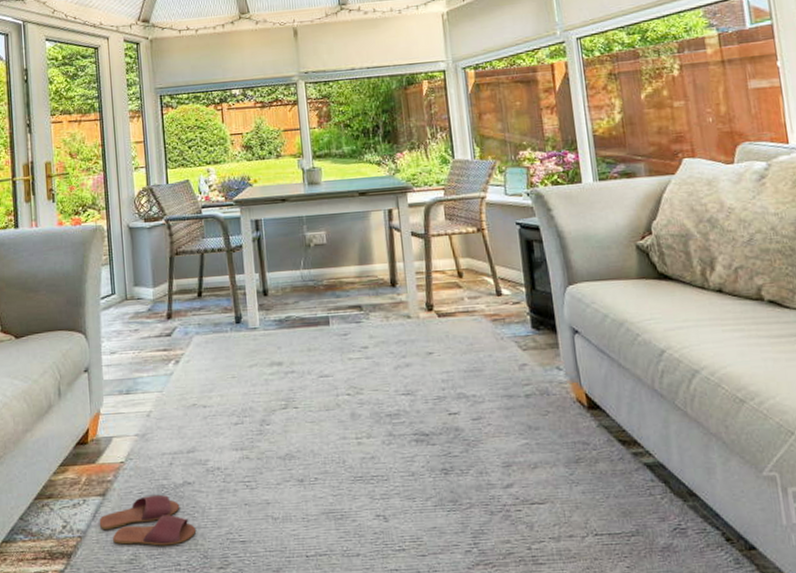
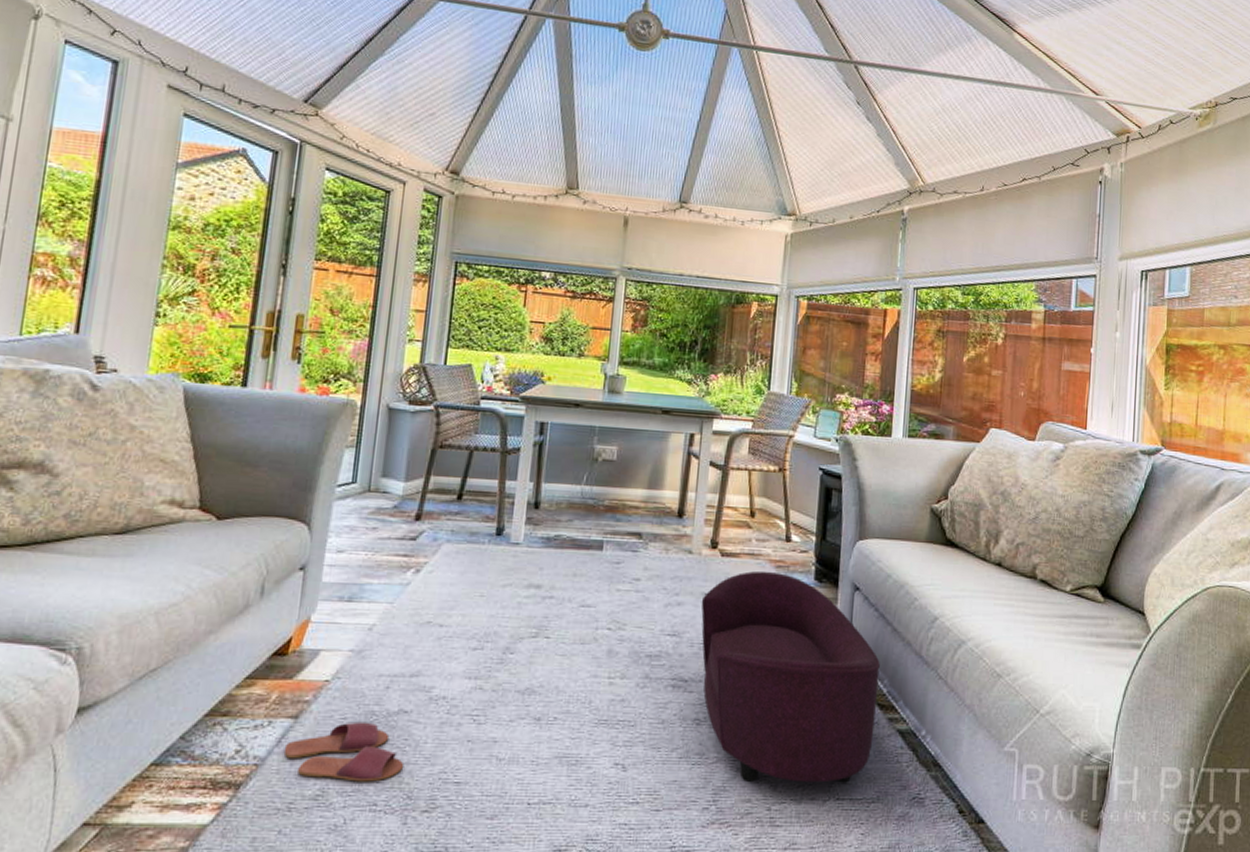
dog bed: none [427,325,622,524] -> present [701,571,880,783]

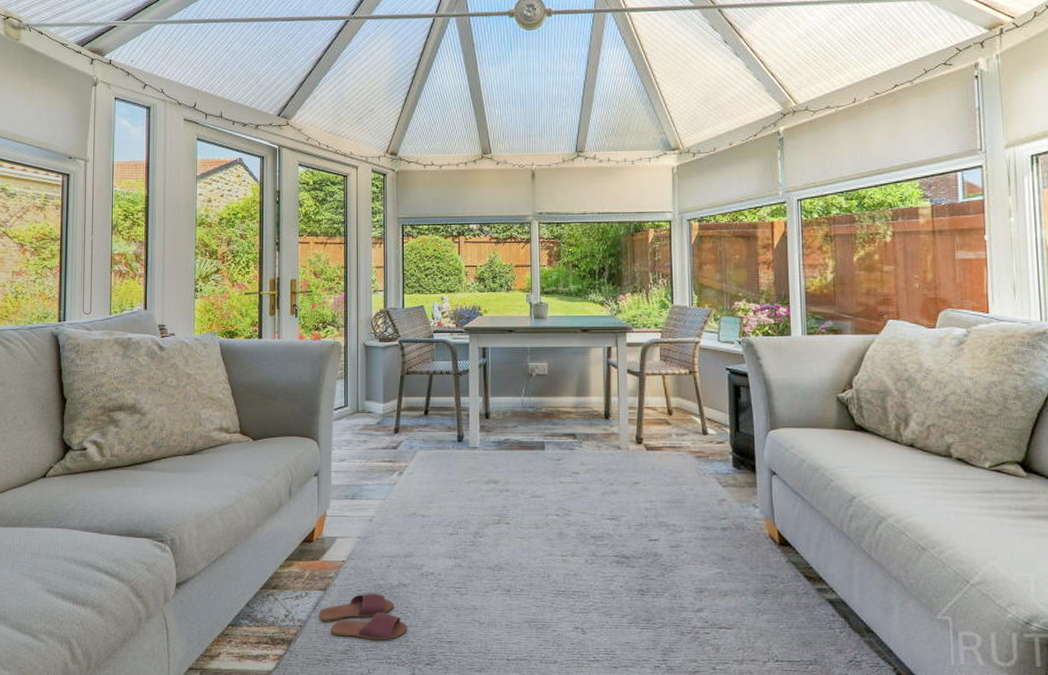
dog bed: present [701,571,880,783] -> none [633,461,805,647]

